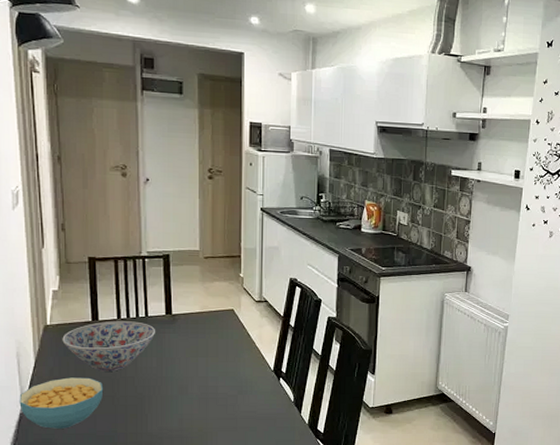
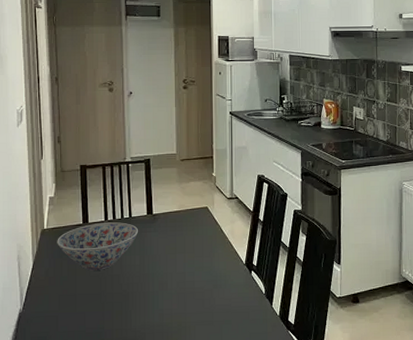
cereal bowl: present [19,377,103,429] -> none [19,277,91,327]

